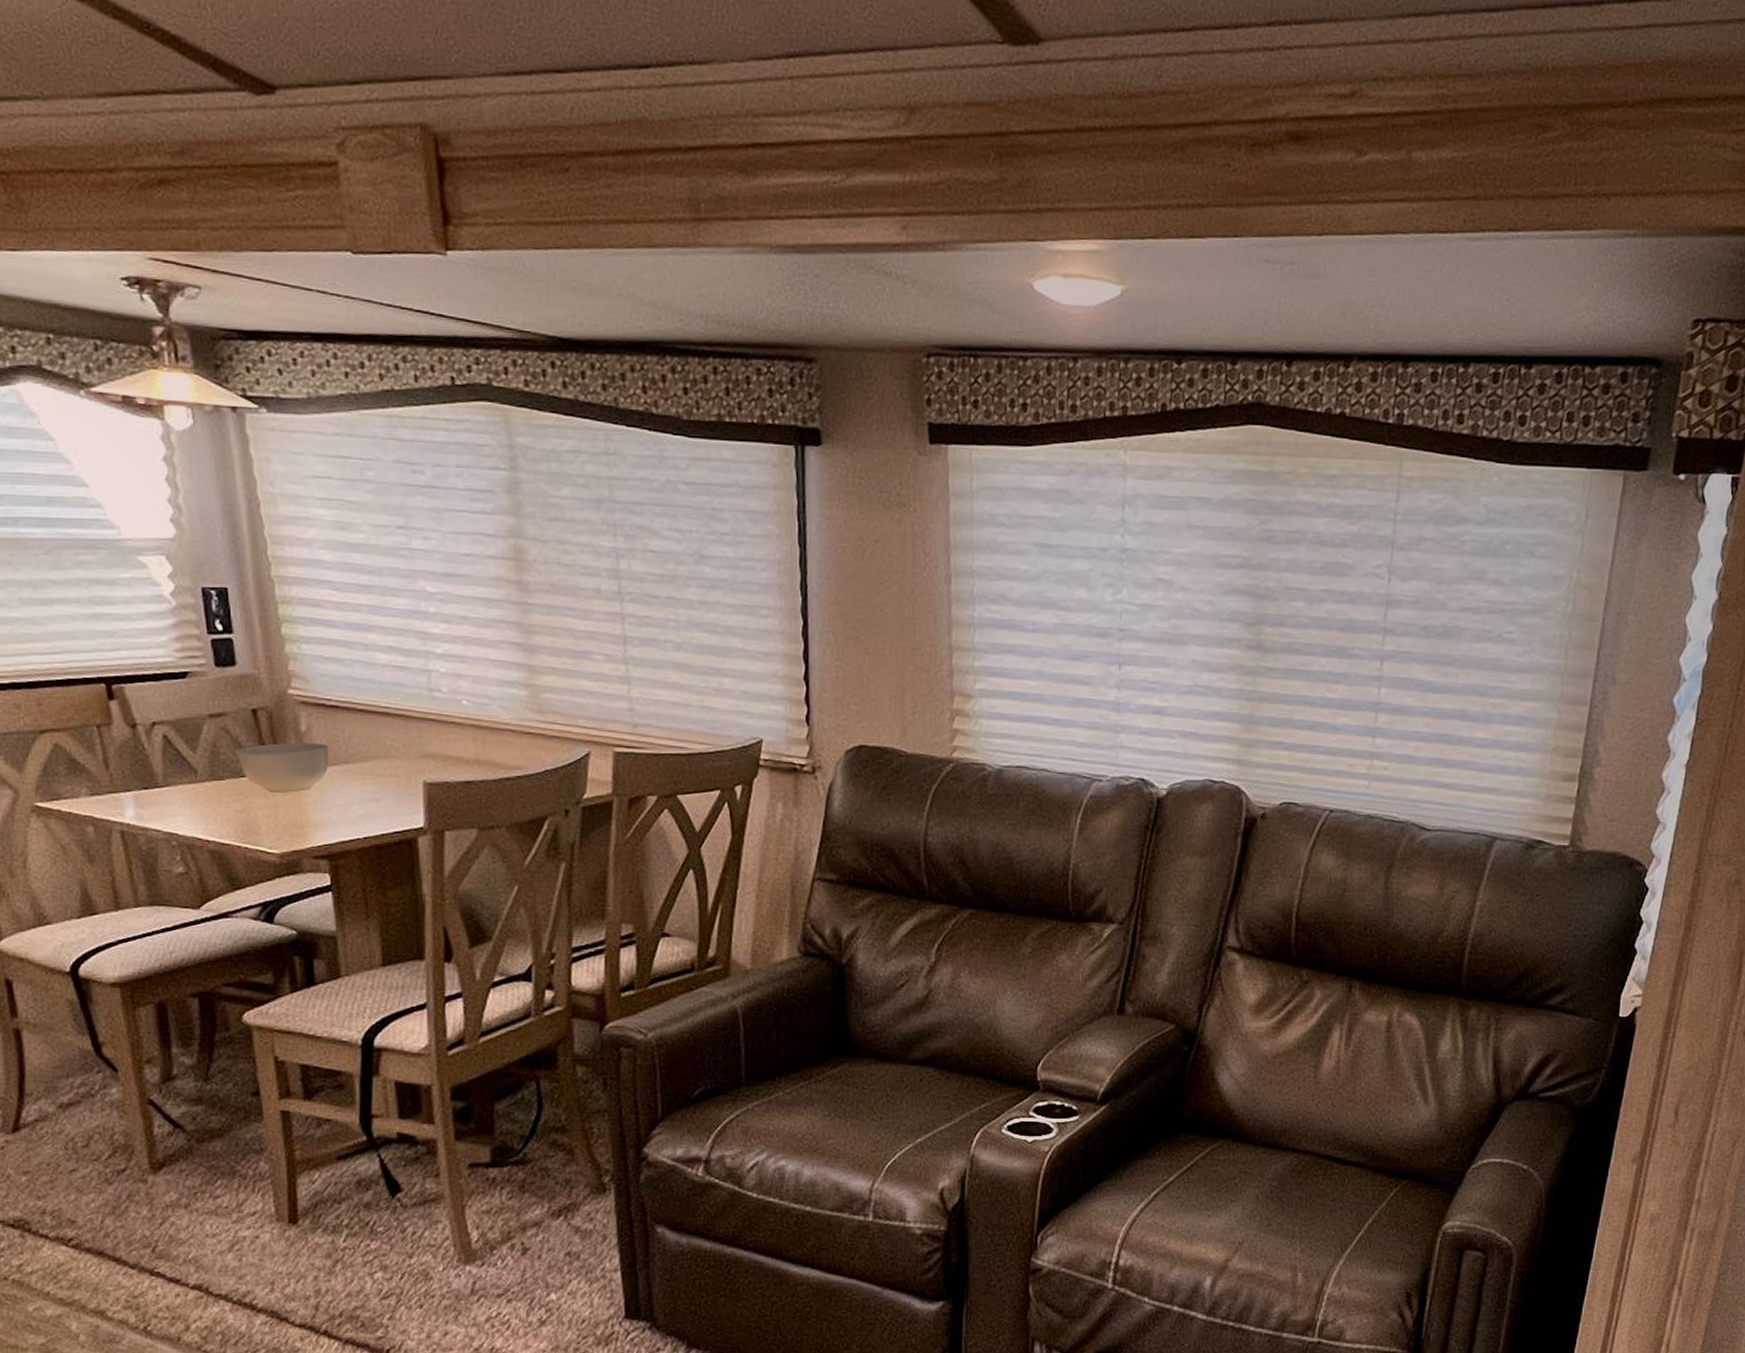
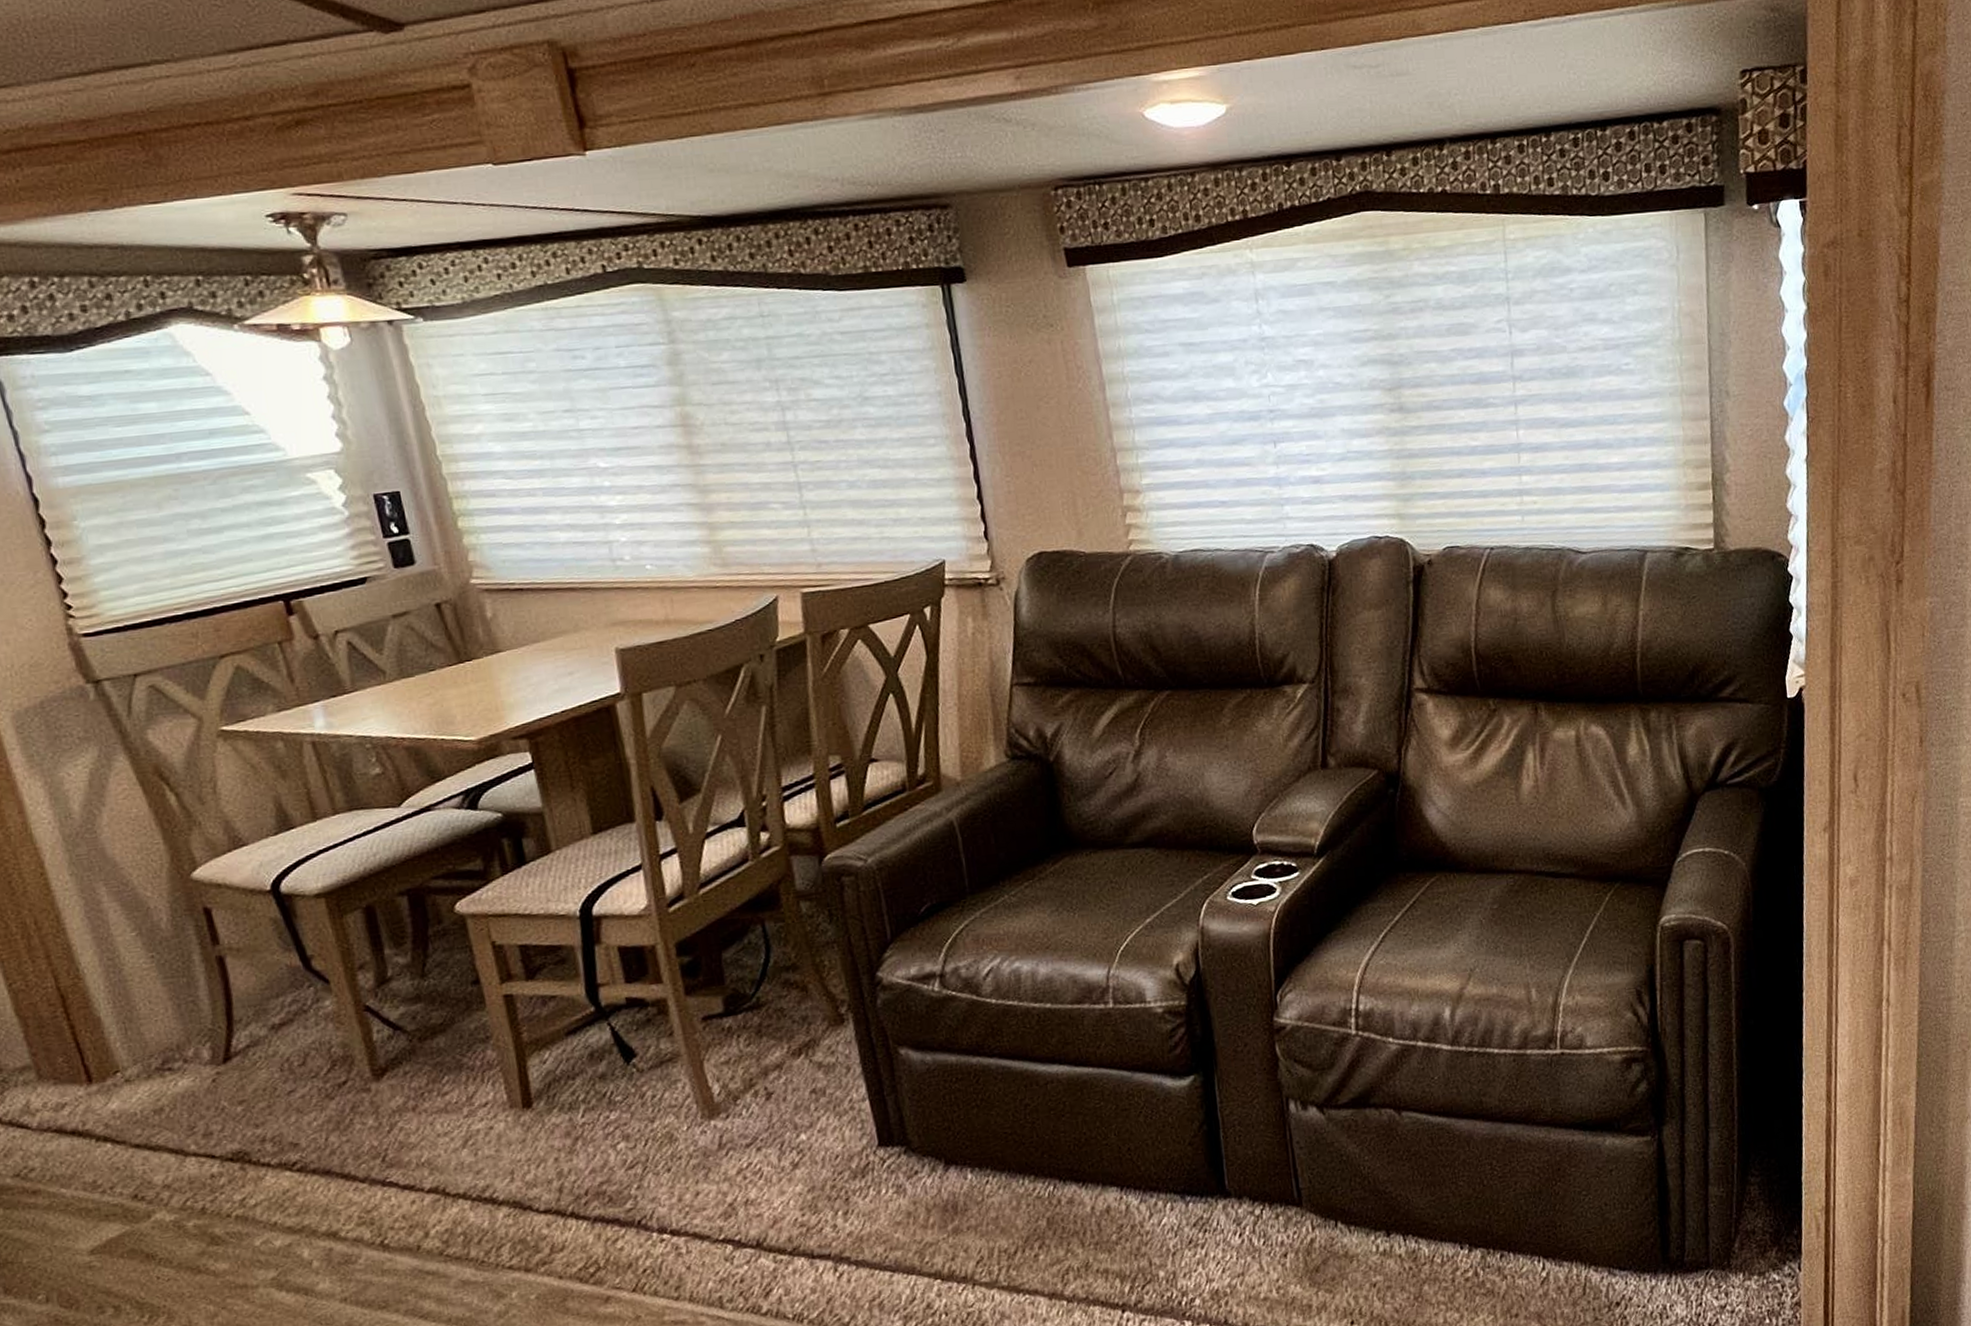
bowl: present [234,742,329,793] -> none [421,626,519,682]

